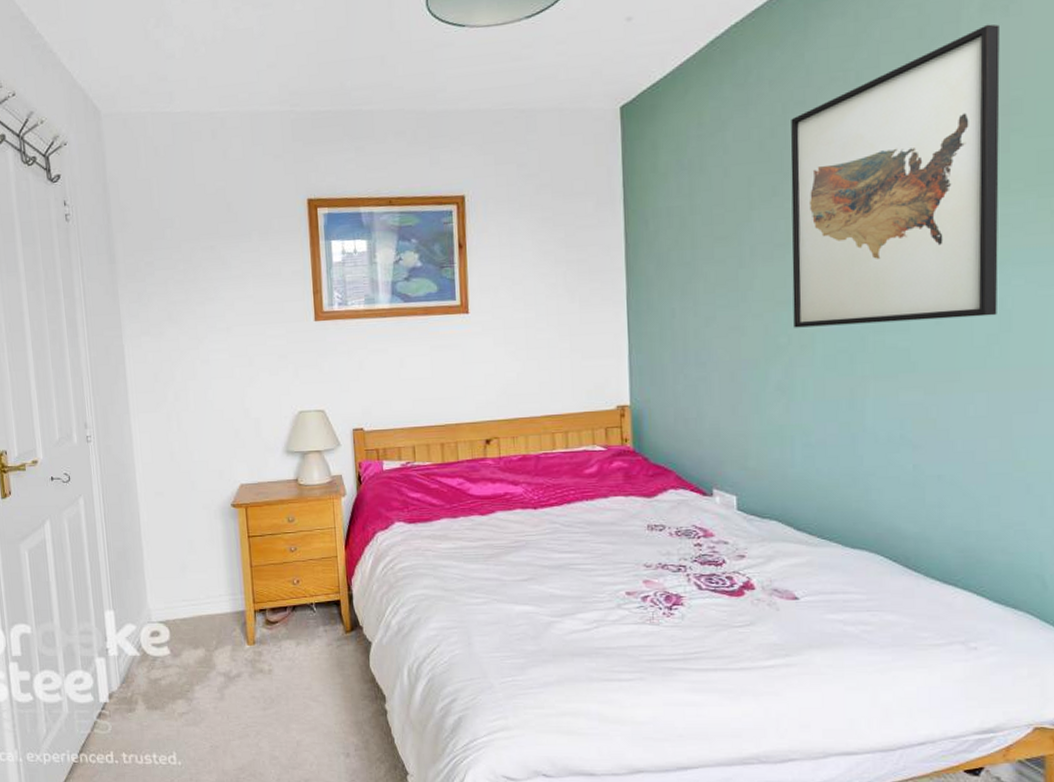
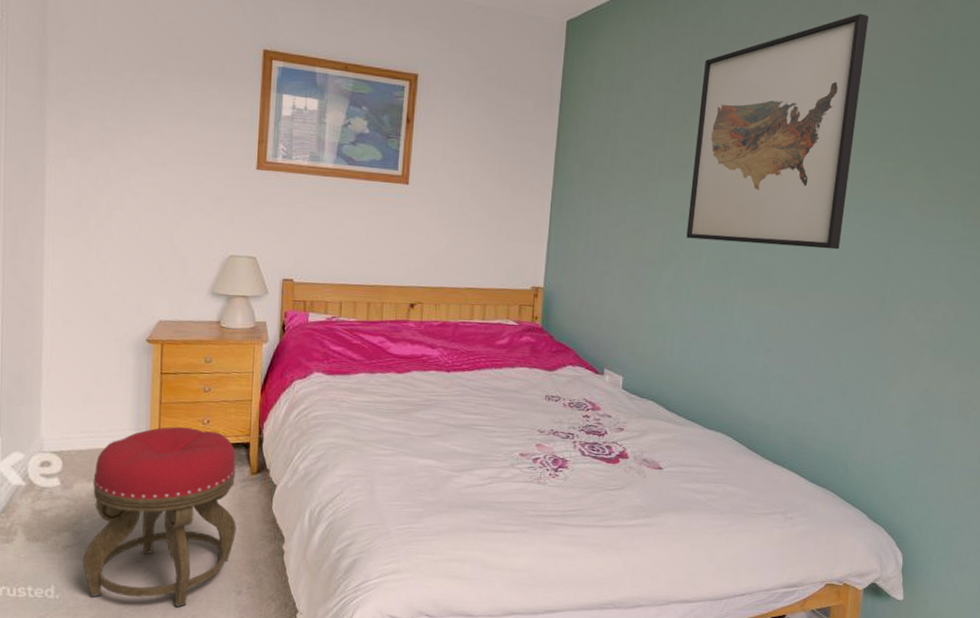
stool: none [198,588,338,771] -> present [83,426,237,607]

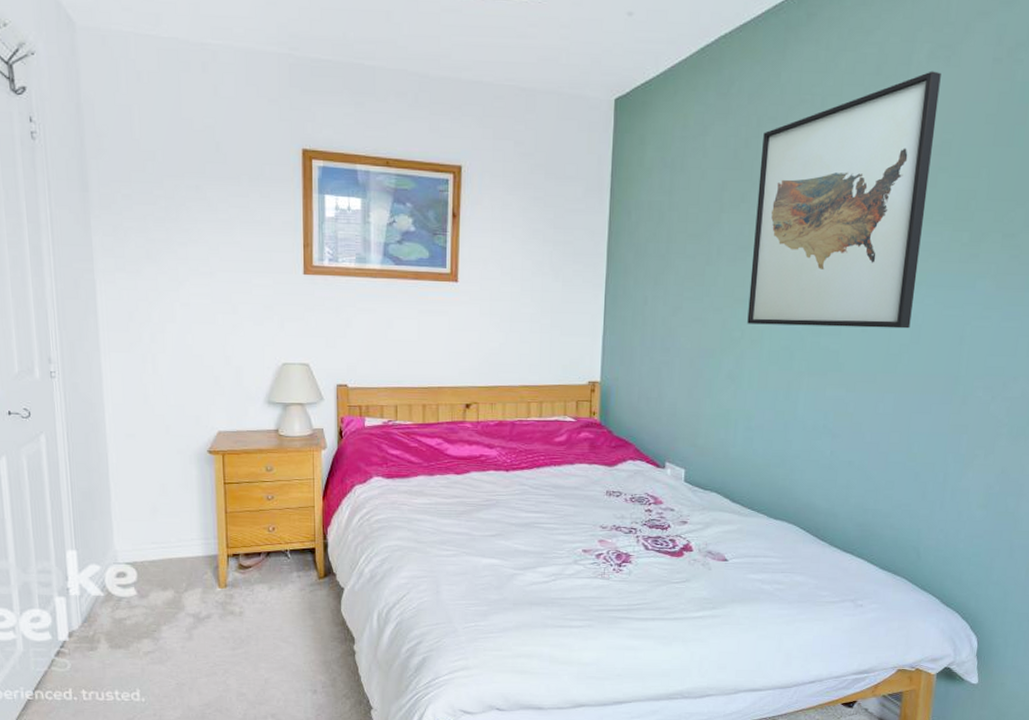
stool: present [83,426,237,607] -> none [164,534,308,706]

